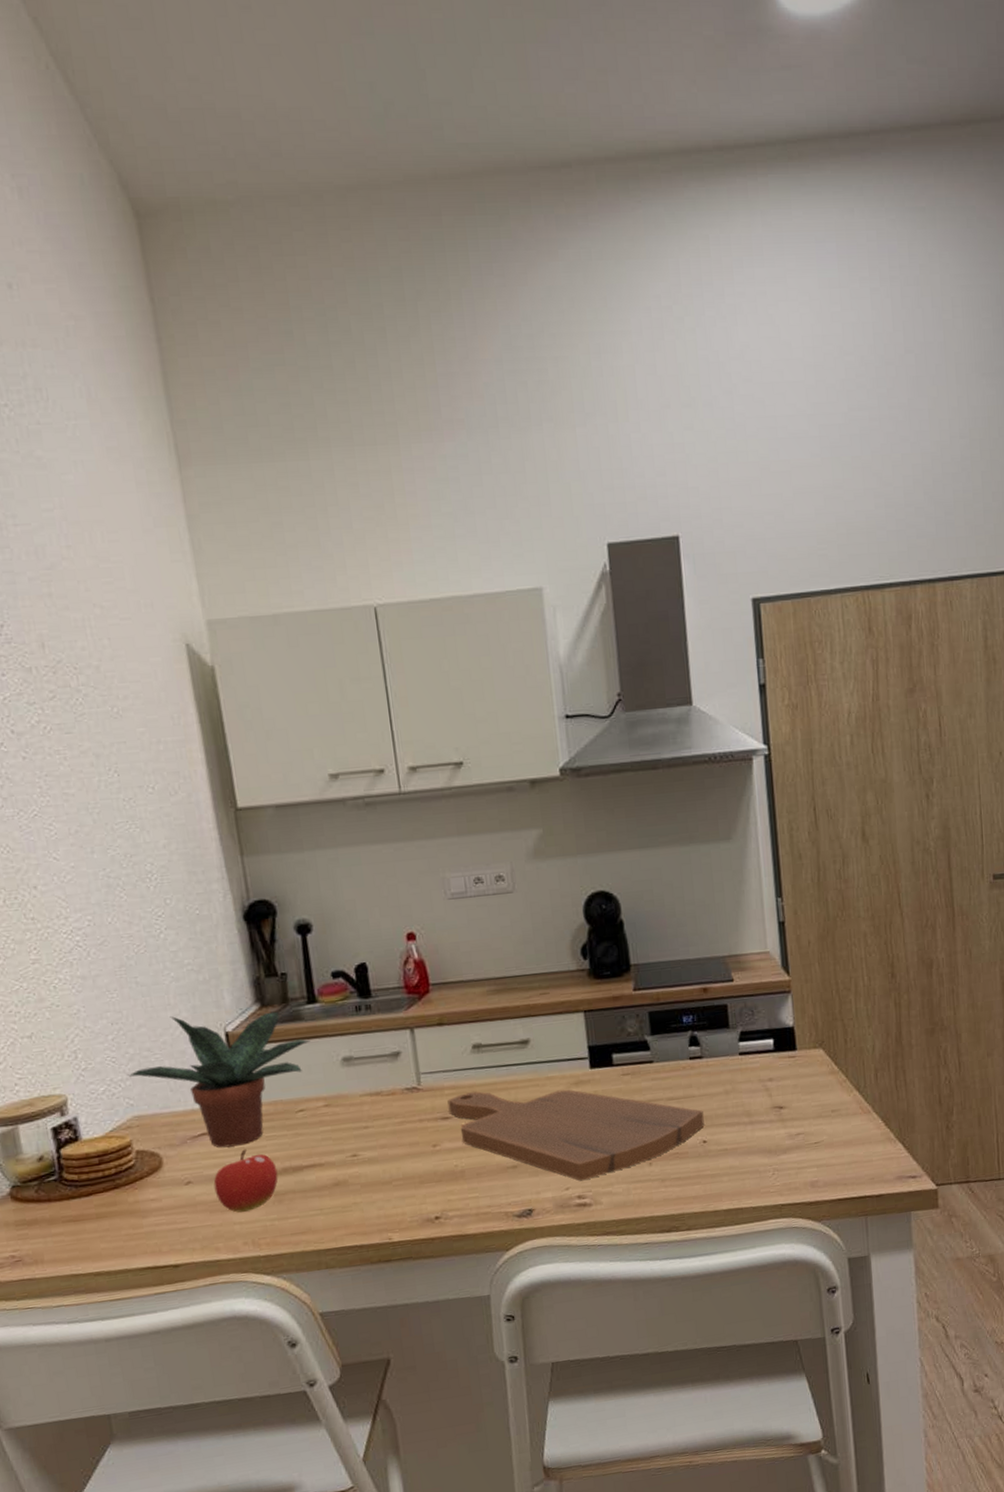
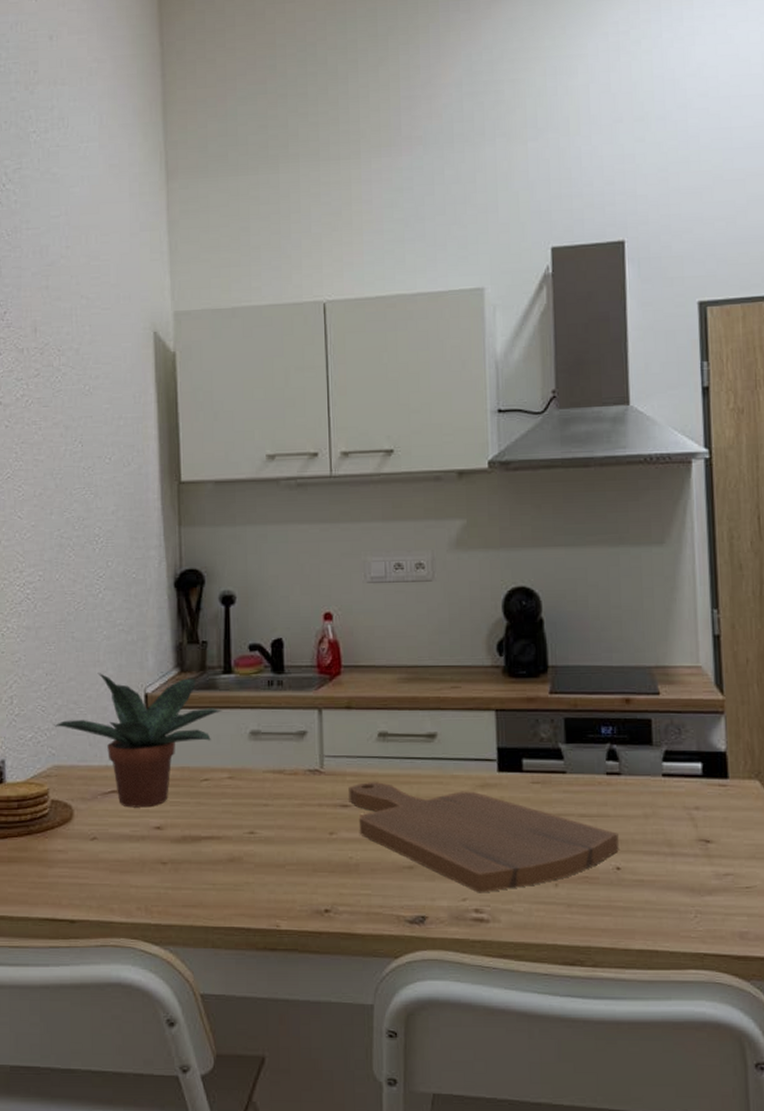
fruit: present [213,1149,279,1213] -> none [116,812,177,876]

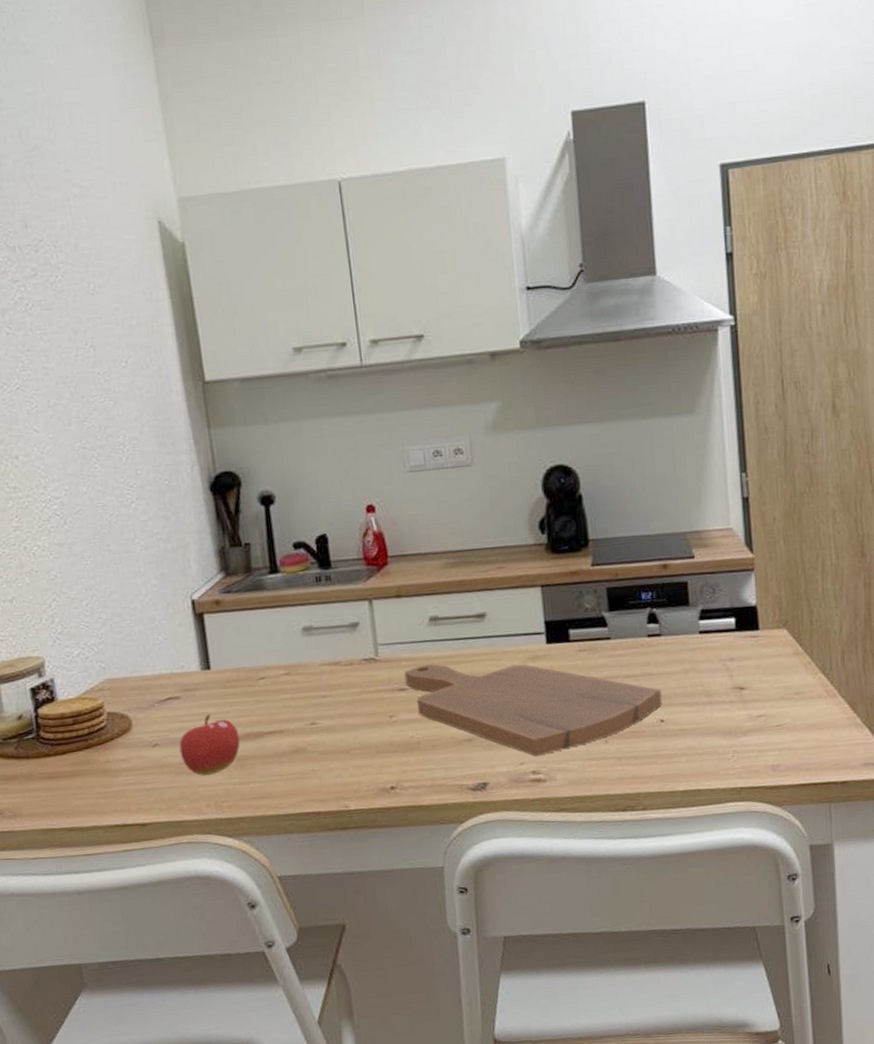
potted plant: present [54,673,222,808] -> none [100,580,272,712]
fruit: none [116,812,177,876] -> present [179,714,240,776]

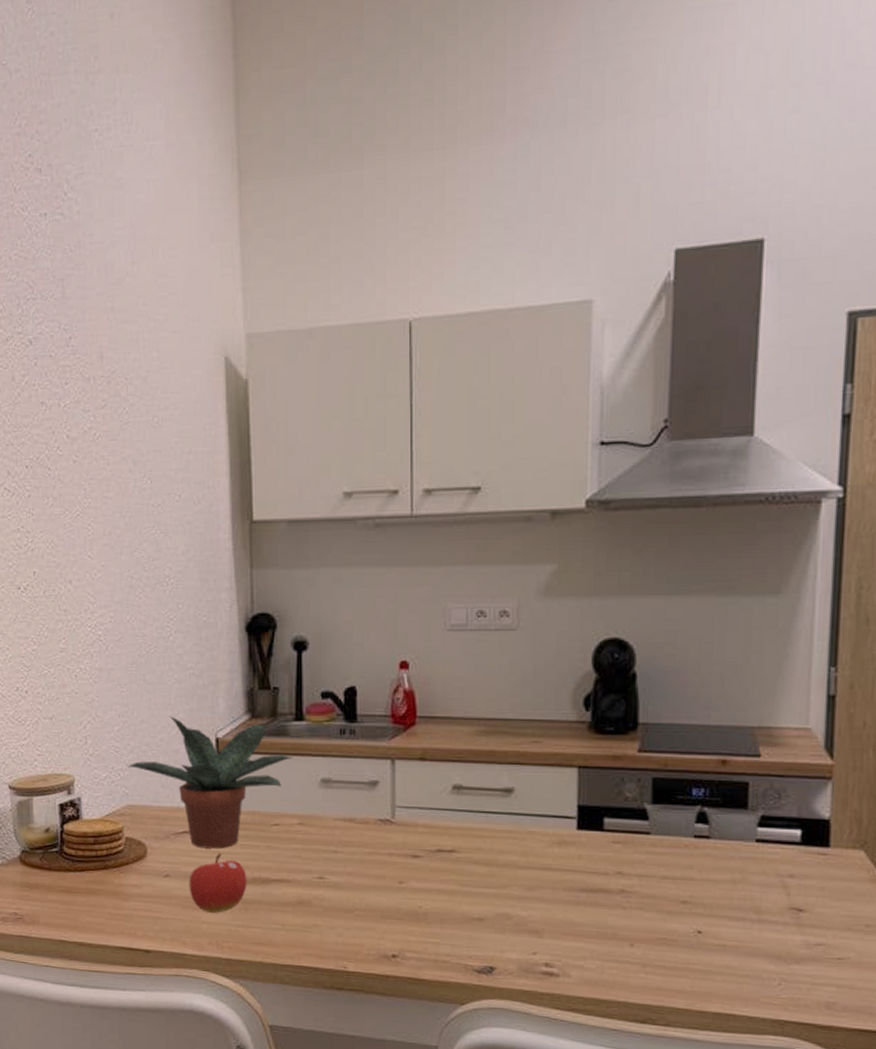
potted plant: none [100,580,272,712] -> present [127,716,293,849]
cutting board: present [404,663,662,757] -> none [420,833,703,949]

